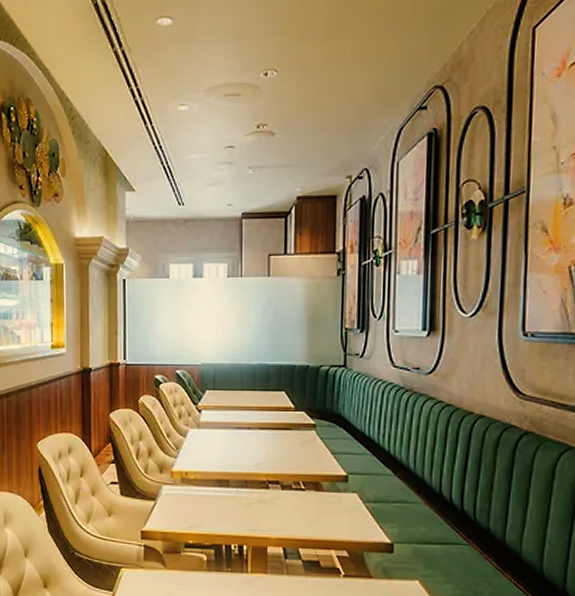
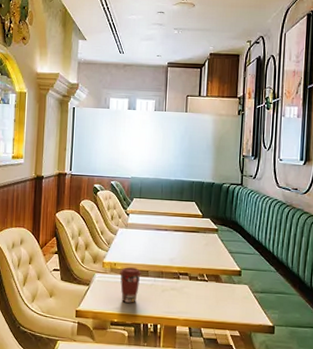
coffee cup: none [192,476,220,520] -> present [119,267,141,303]

